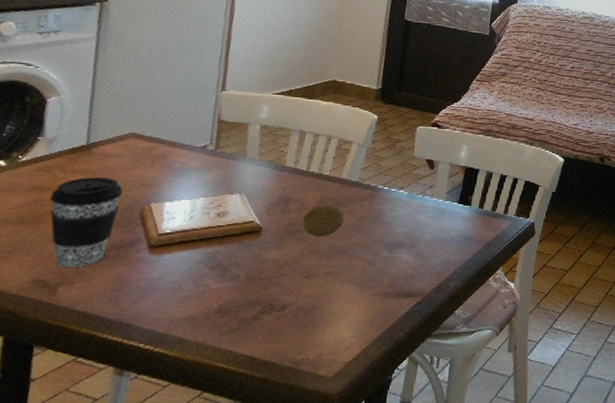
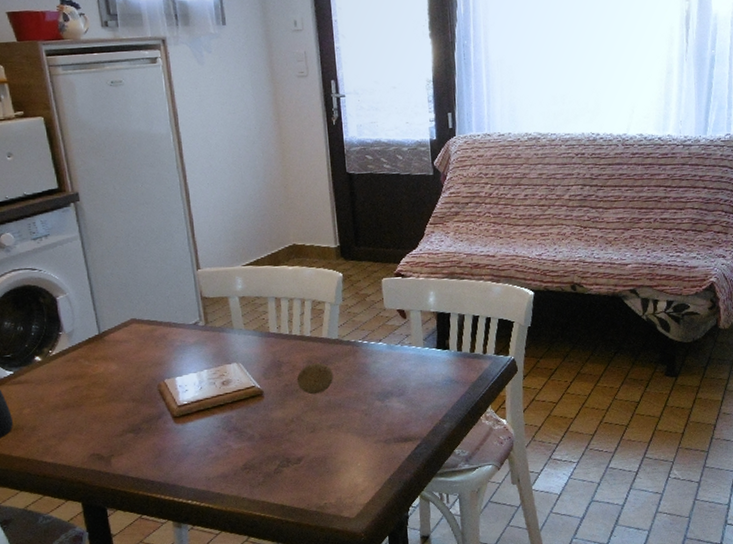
coffee cup: present [50,177,123,267] -> none [83,361,141,442]

